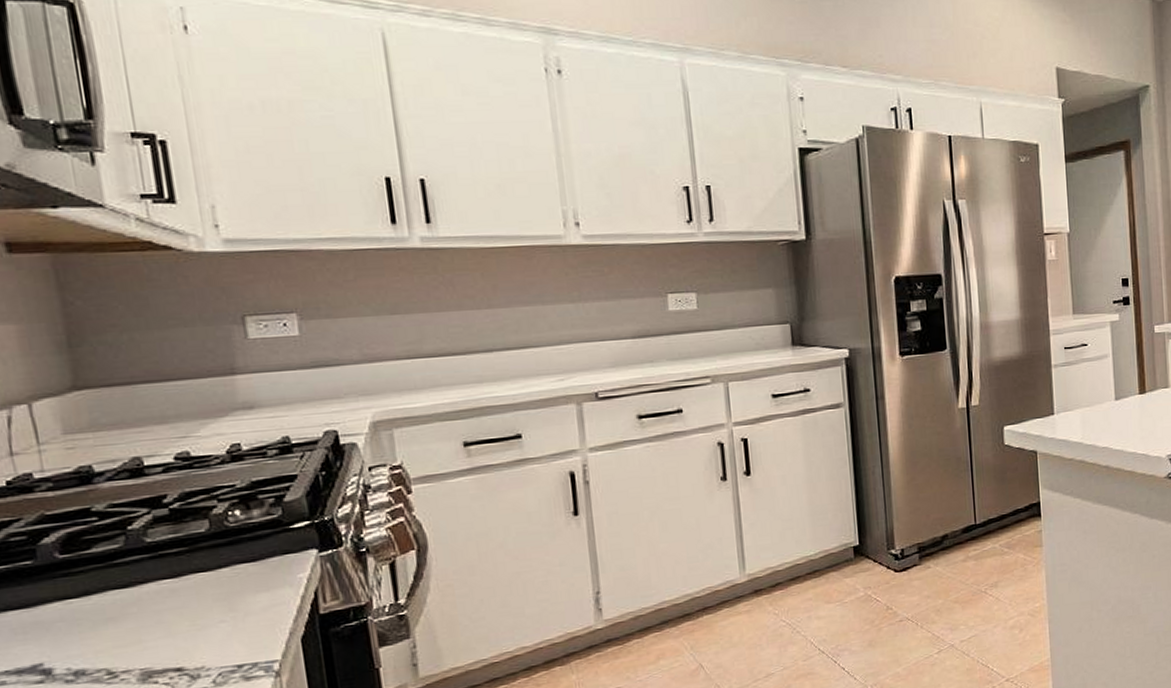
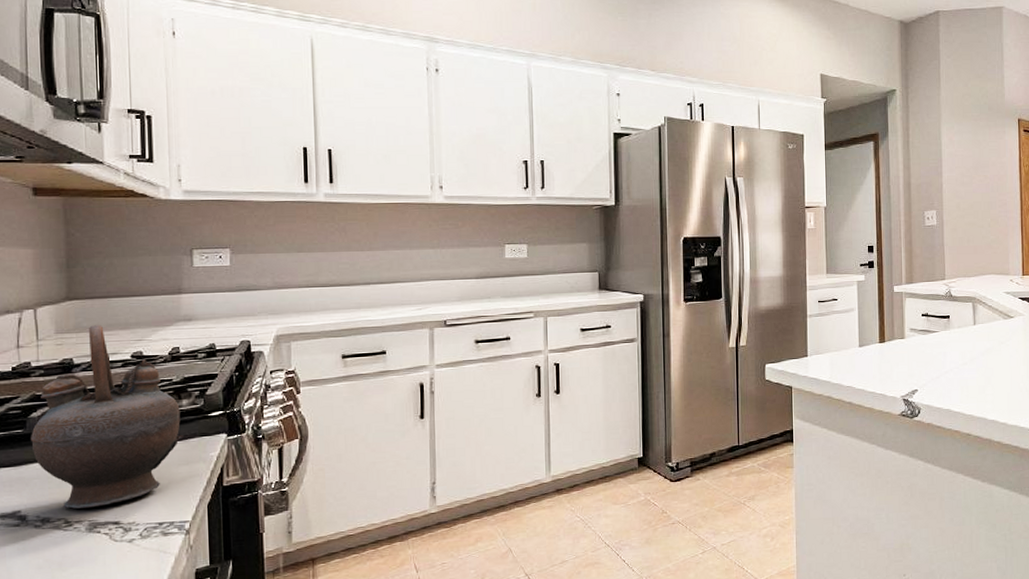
teapot: none [44,420,259,656] -> present [31,325,184,509]

